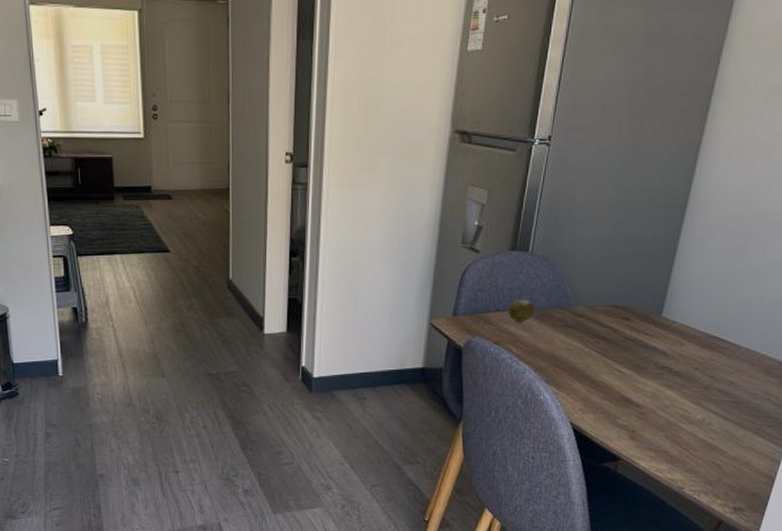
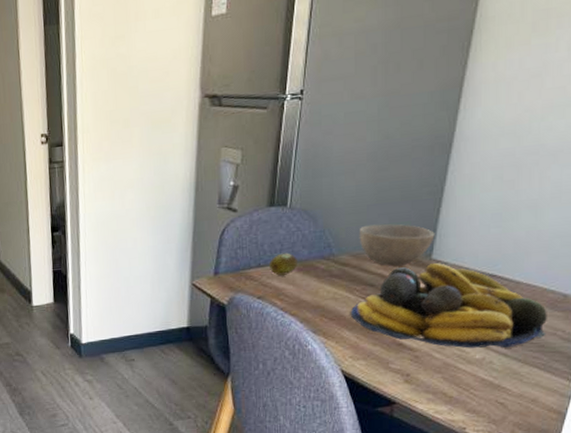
fruit bowl: none [582,322,763,411] -> present [350,263,547,348]
bowl: none [595,278,666,322] -> present [359,224,435,267]

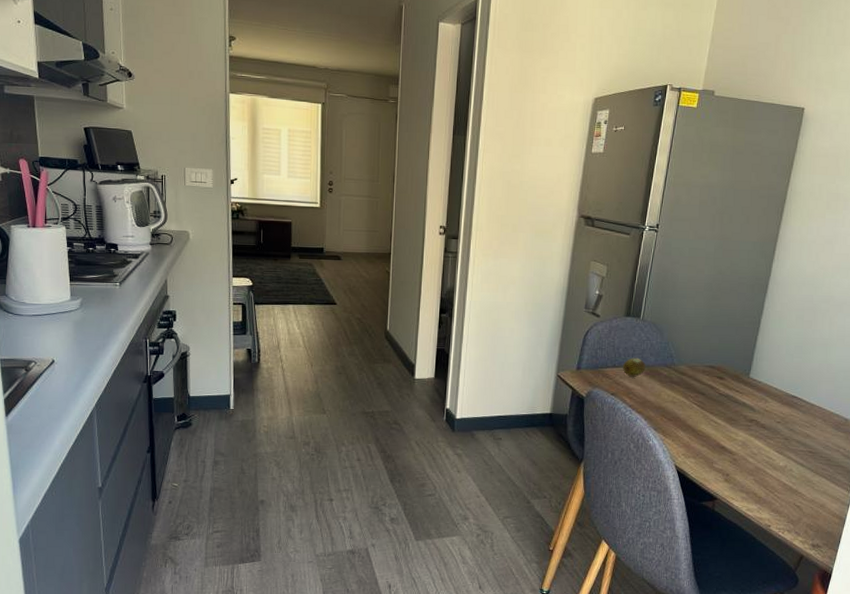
fruit bowl: present [350,263,547,348] -> none [685,381,833,459]
bowl: present [359,224,435,267] -> none [695,343,753,381]

